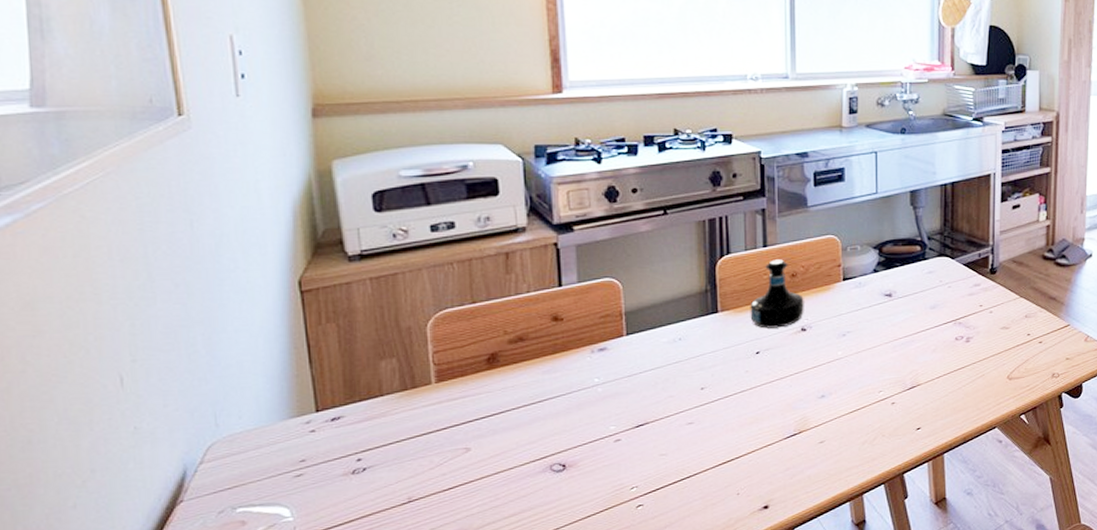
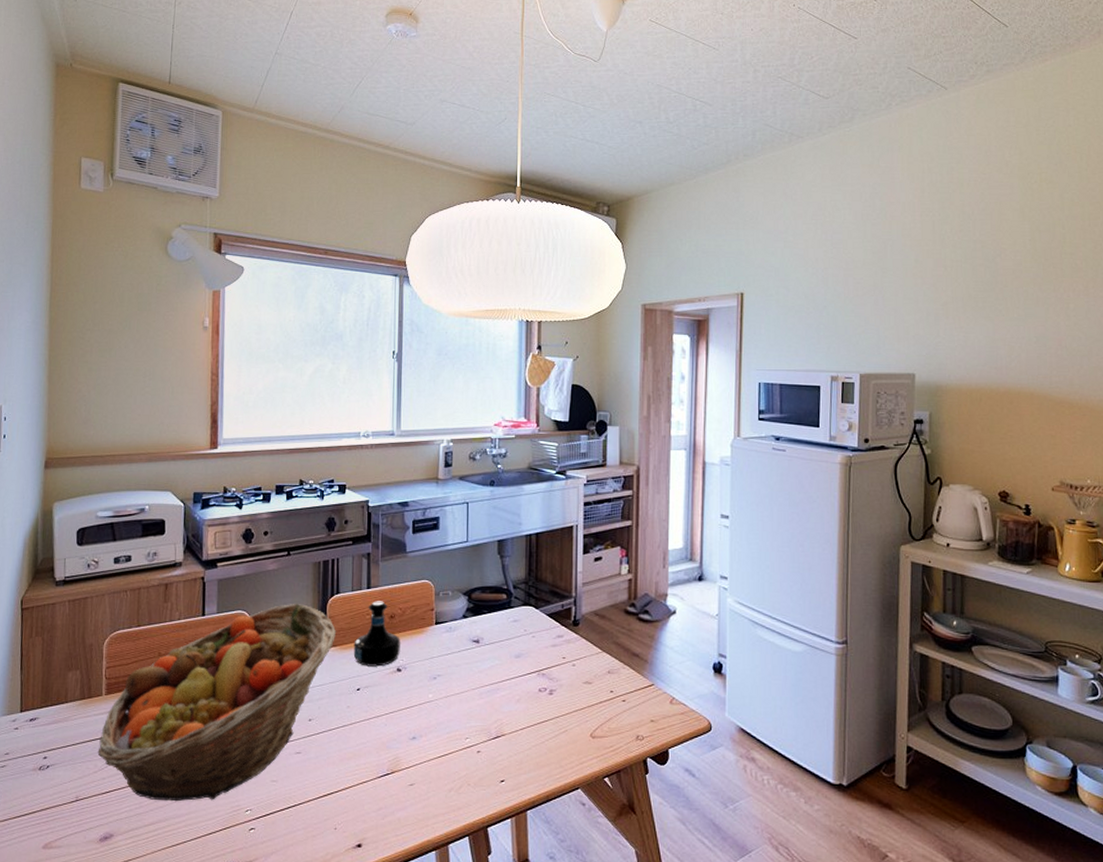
fruit basket: none [432,266,729,490] -> present [97,603,337,802]

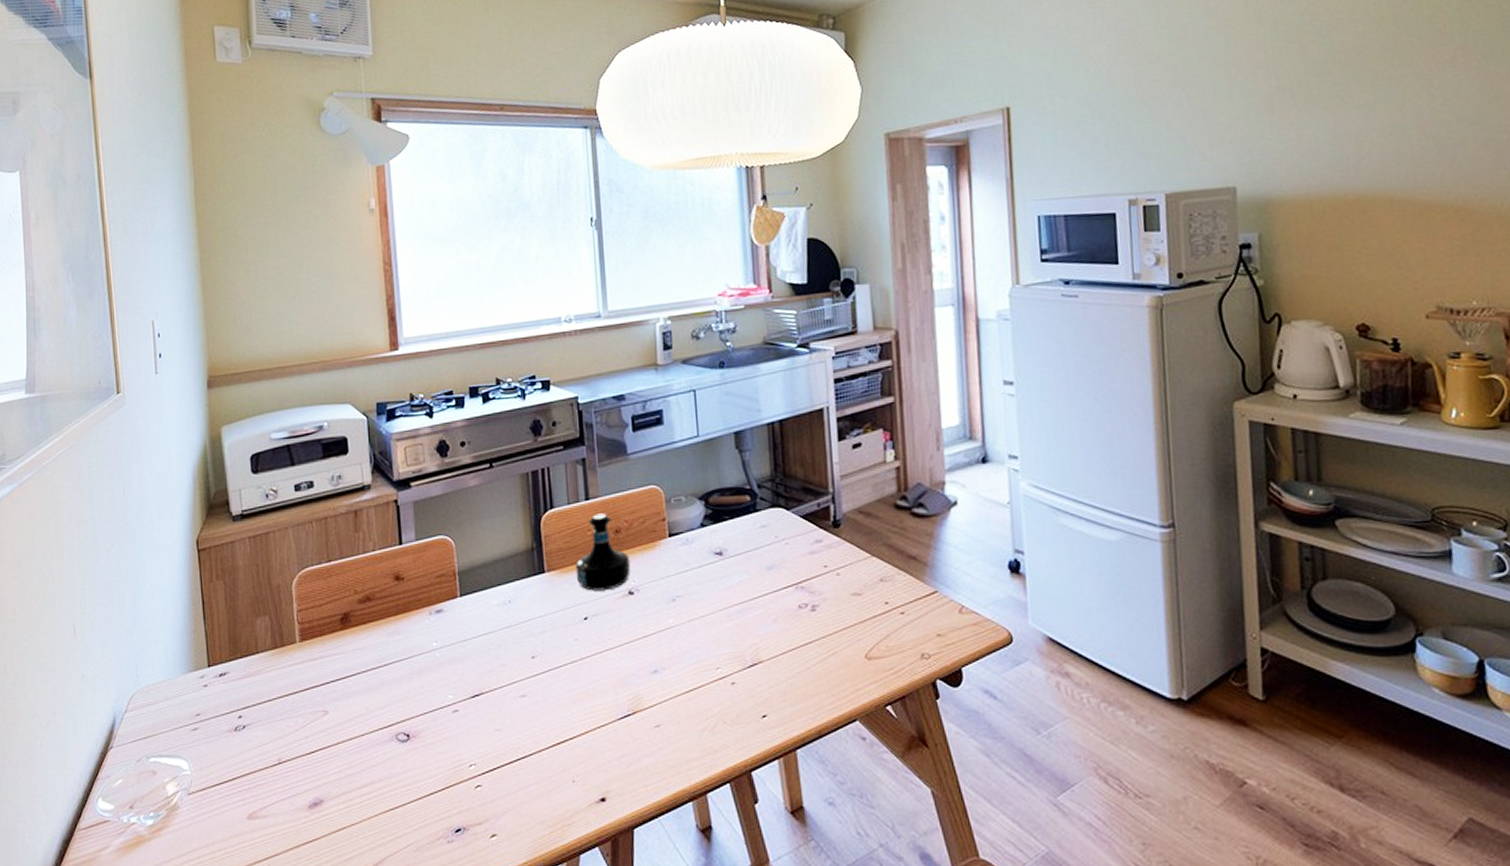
fruit basket: present [97,603,337,802] -> none [297,522,555,760]

